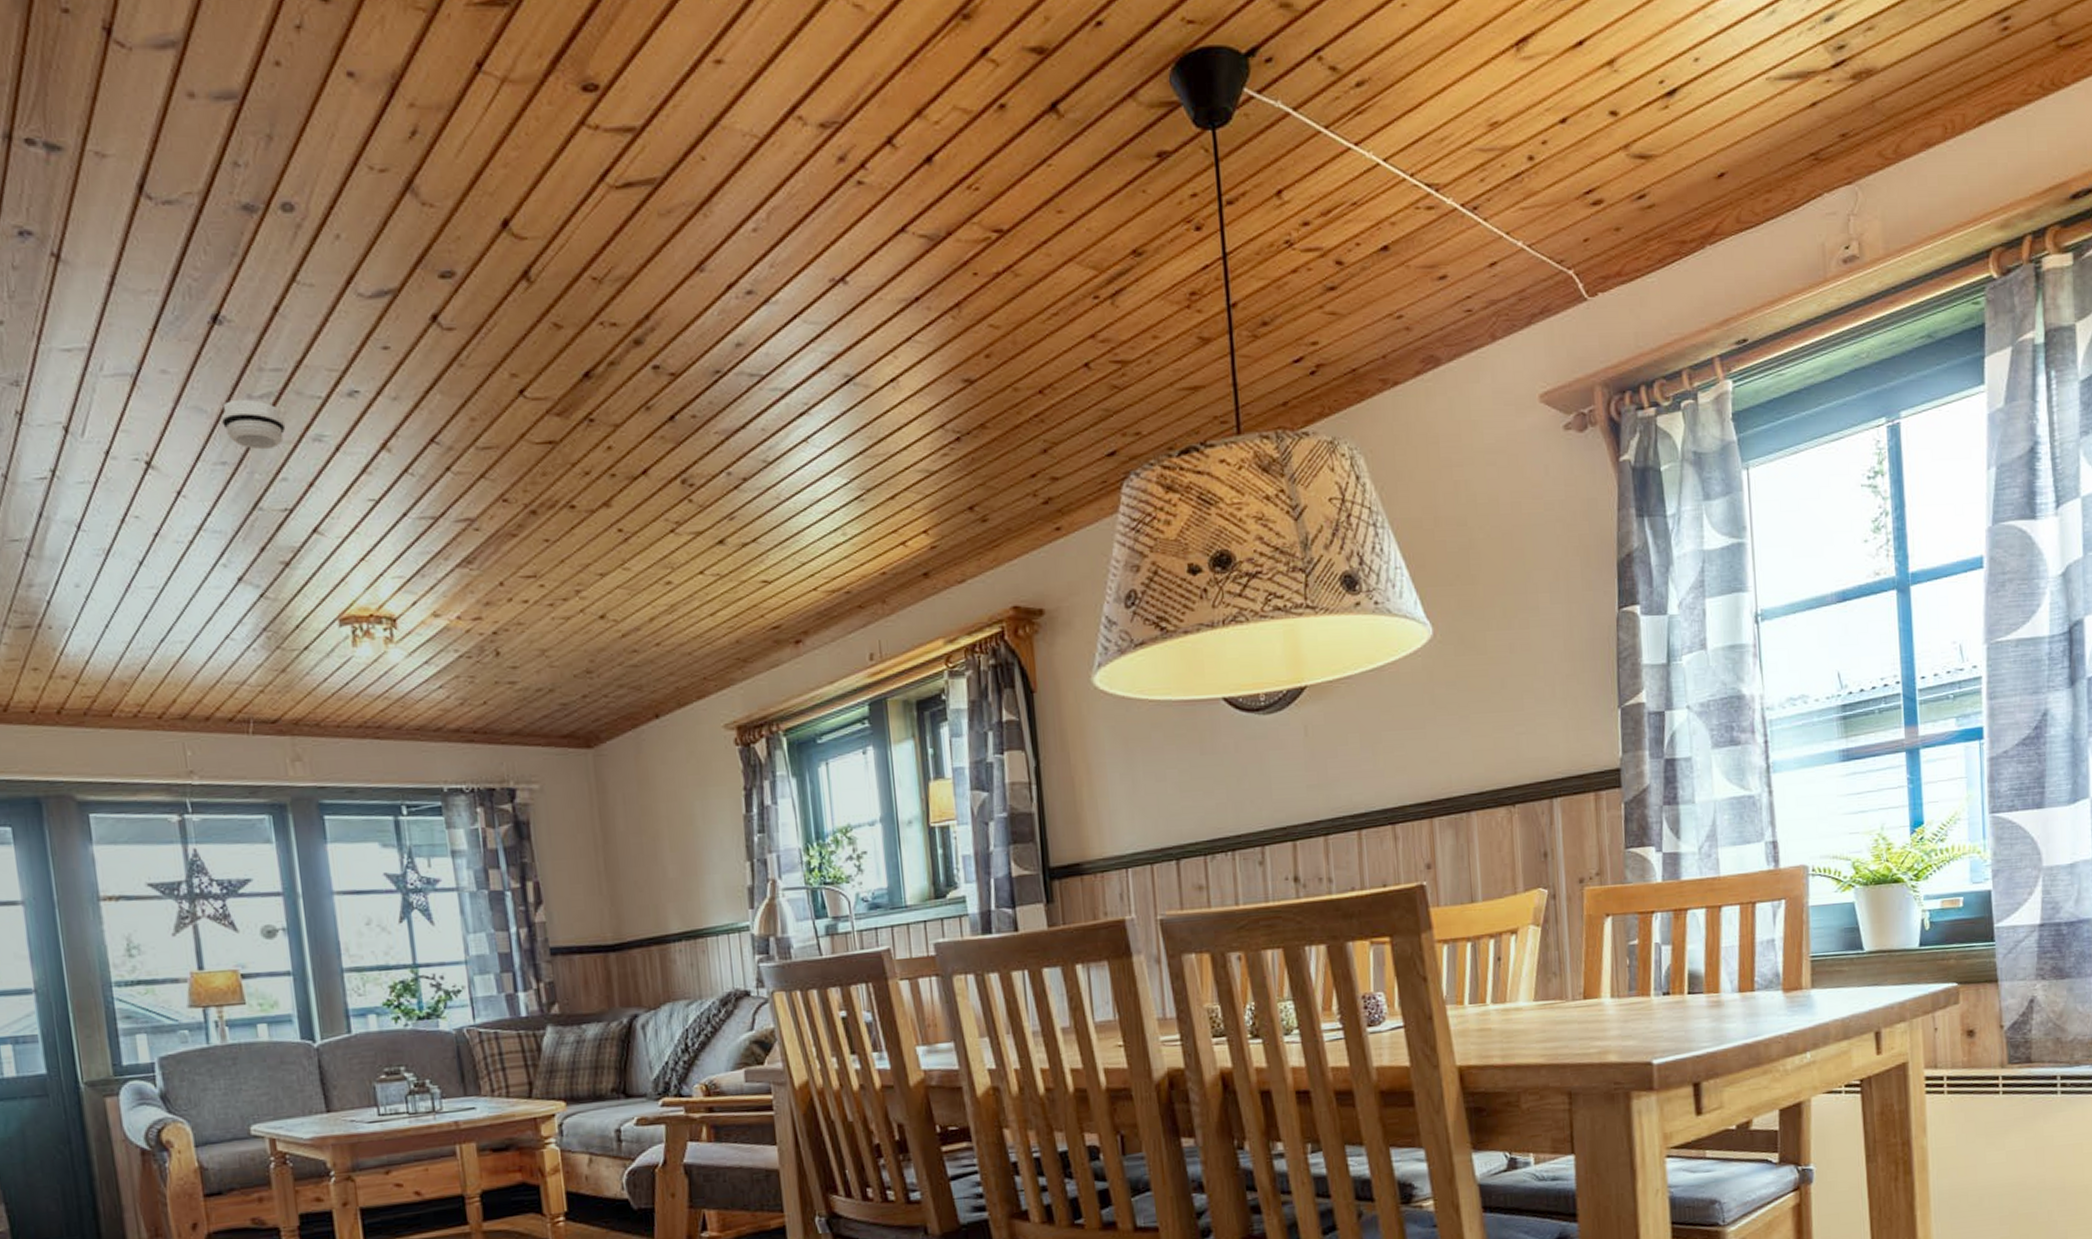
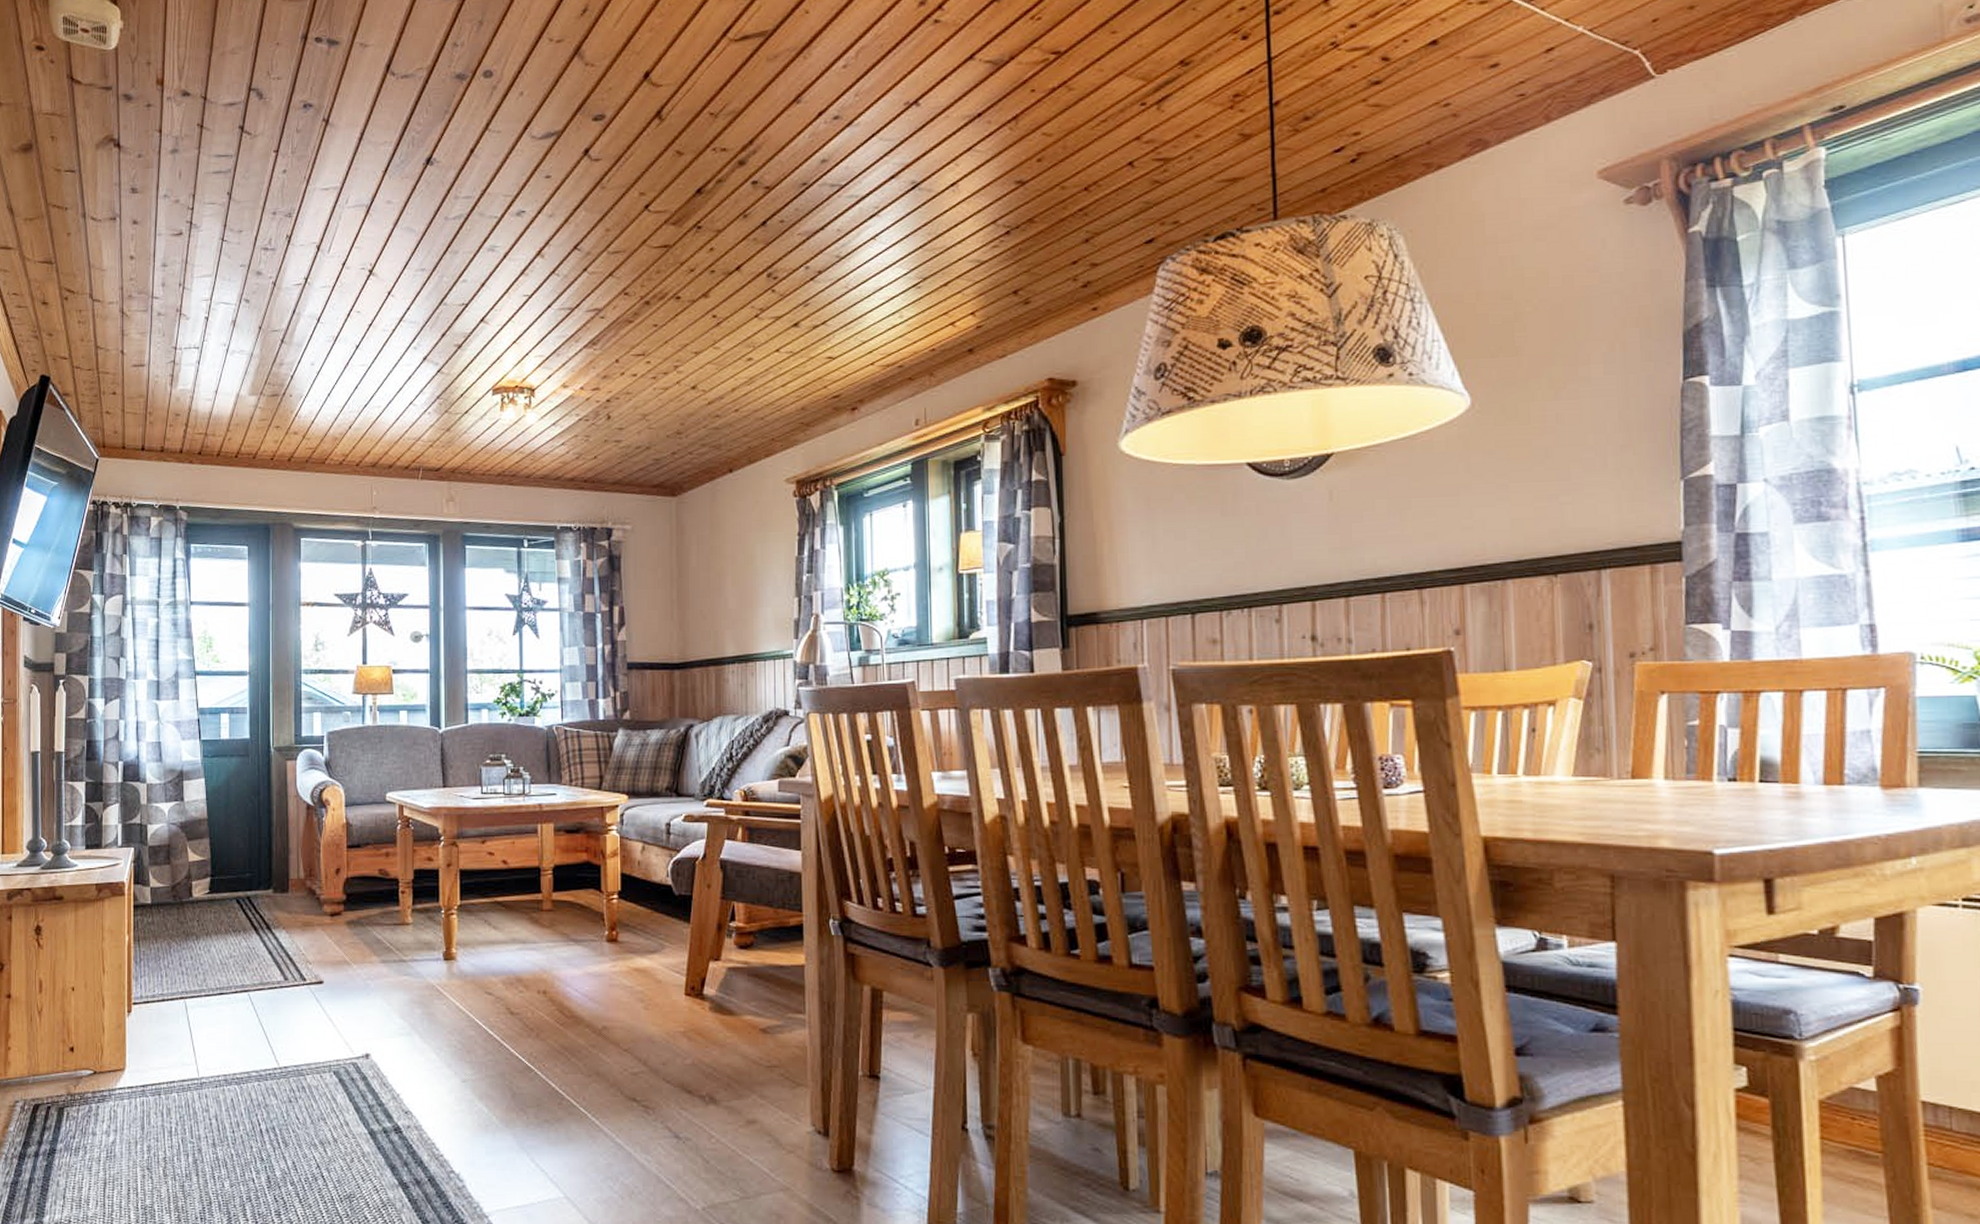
smoke detector: present [220,399,286,450] -> none [424,220,470,259]

